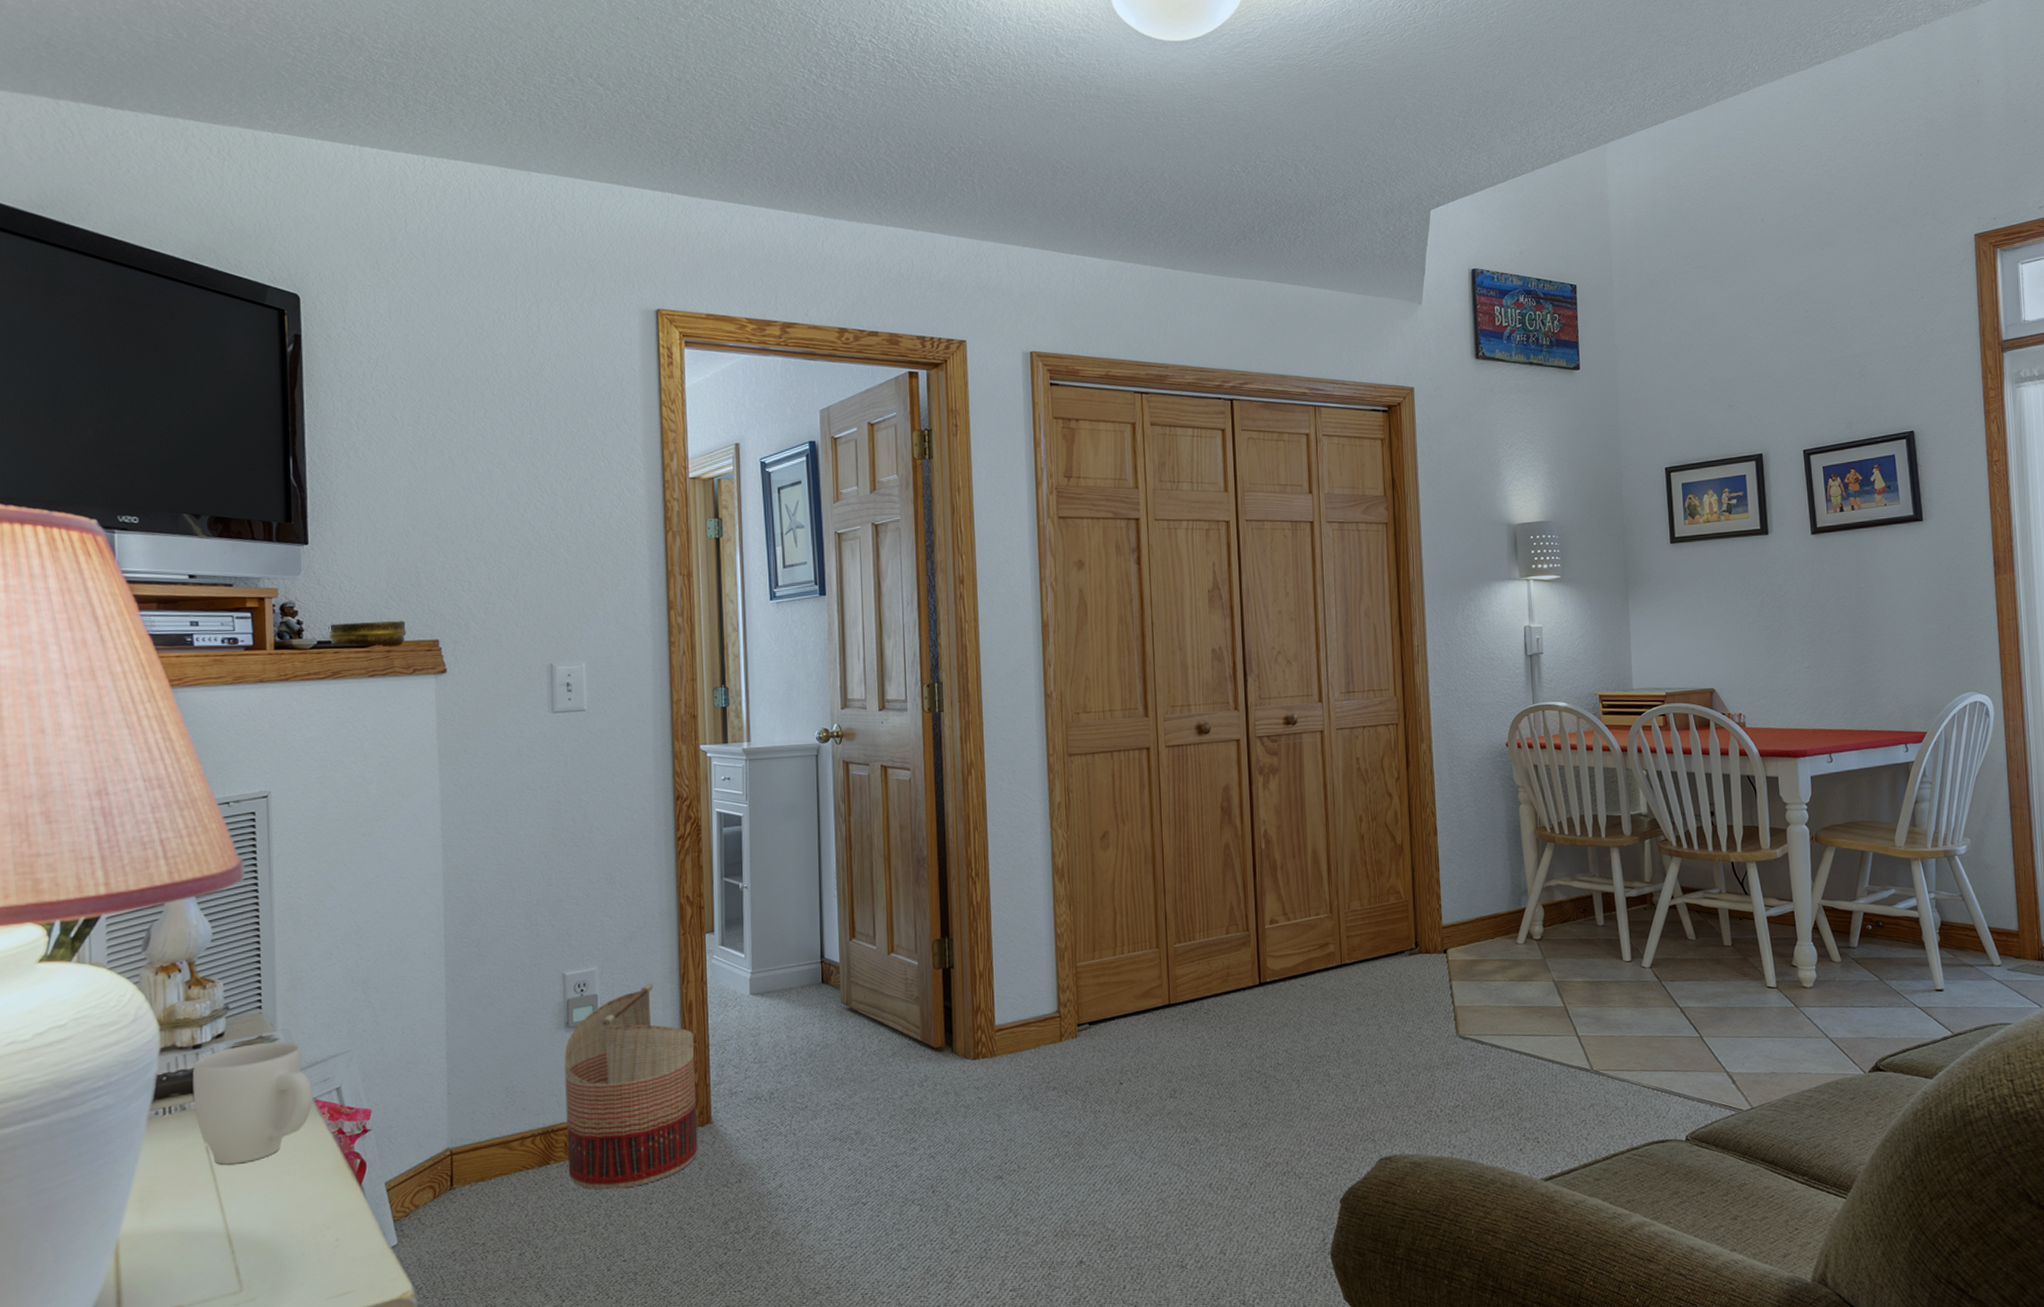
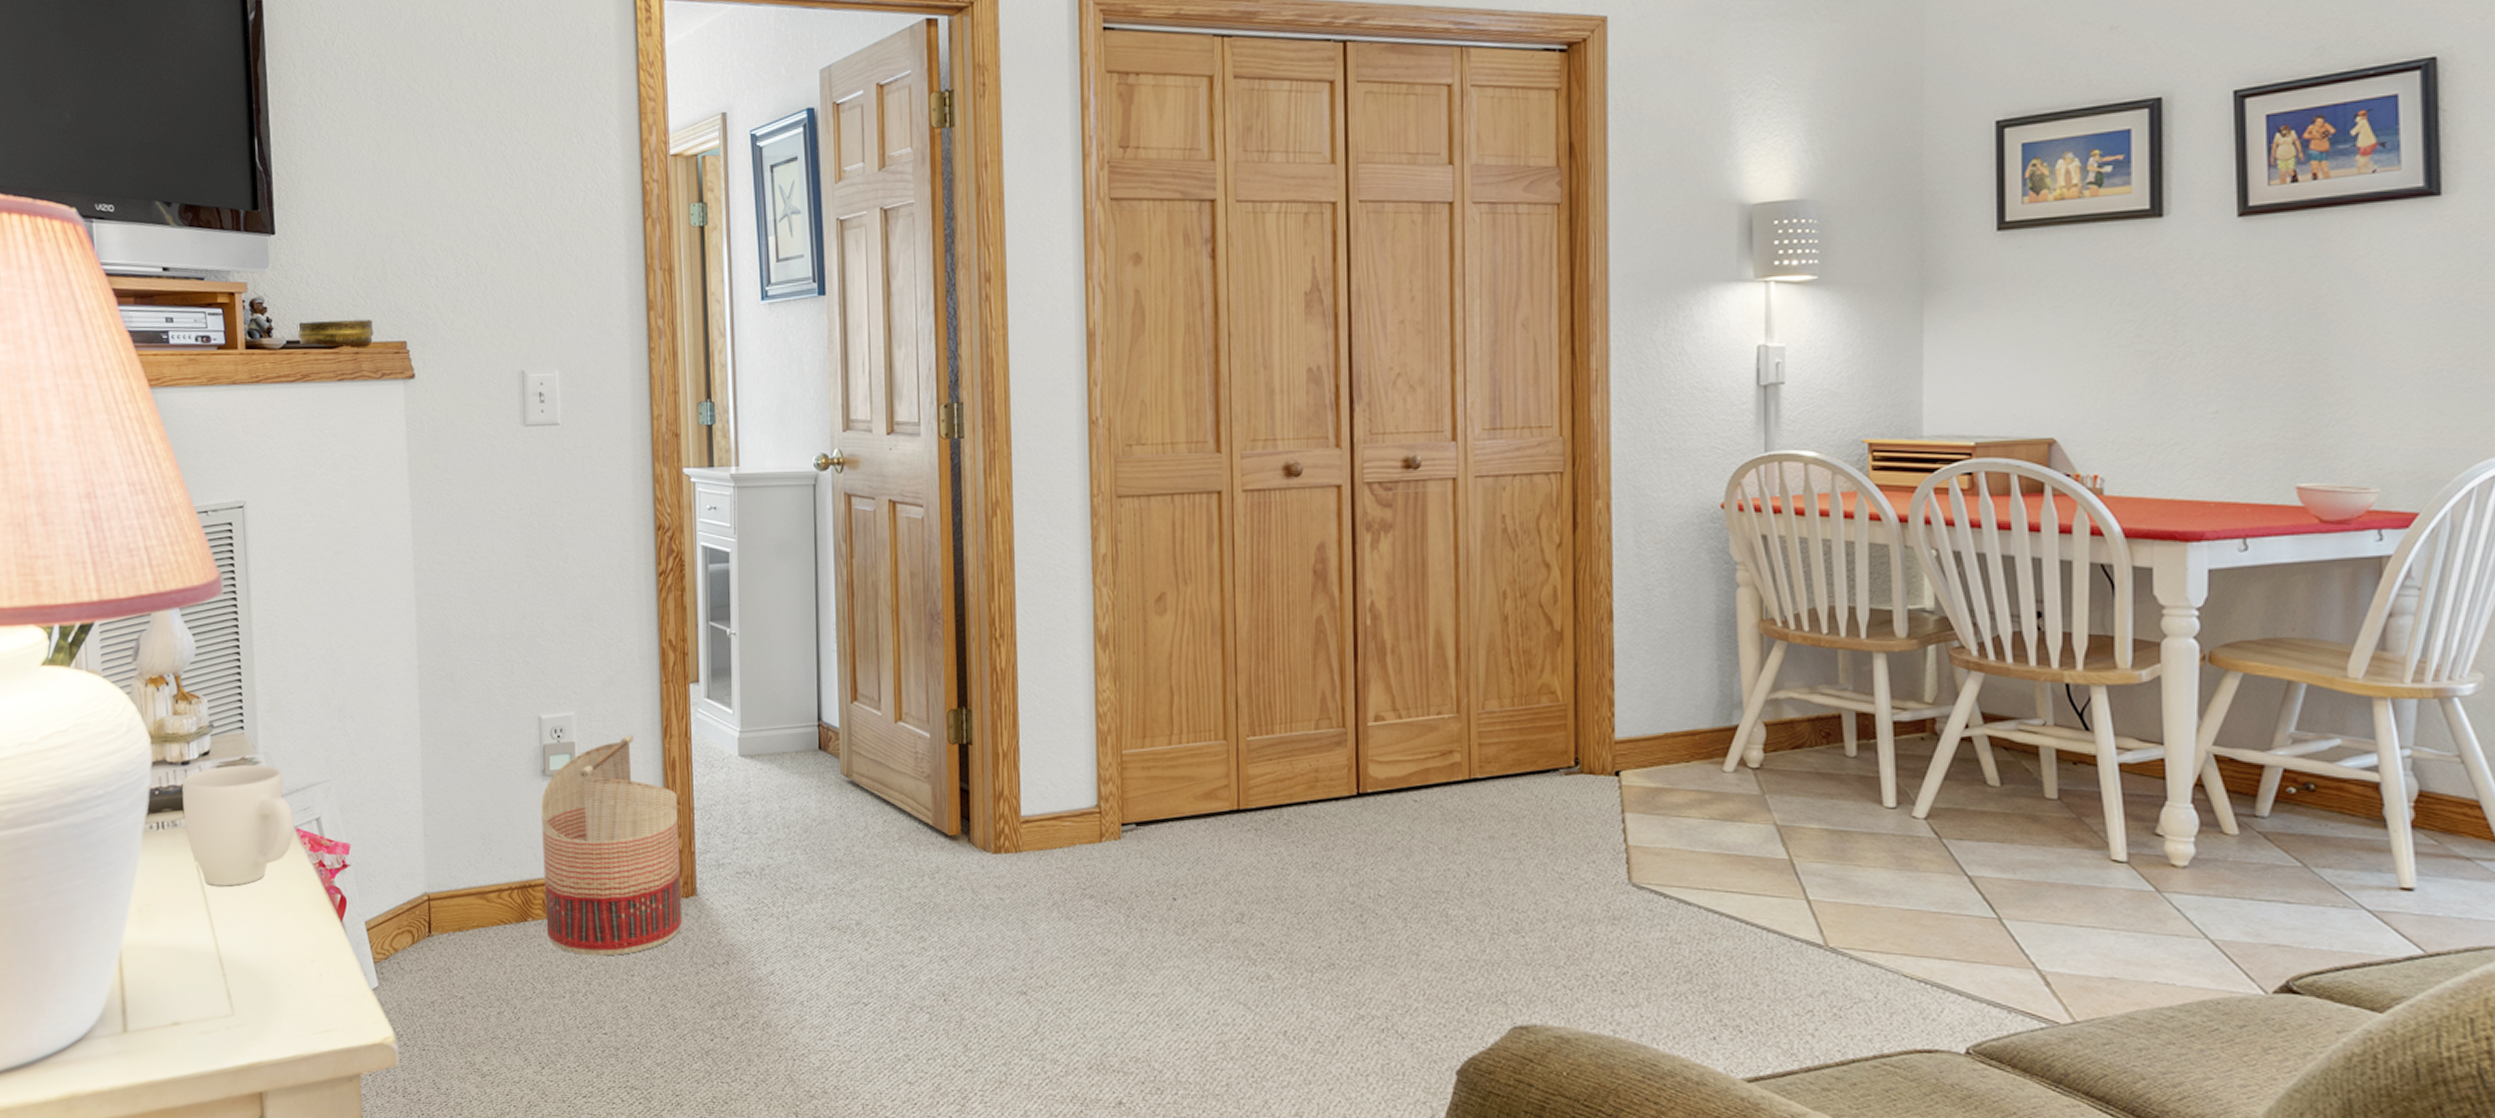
bowl: none [1856,713,1905,742] -> present [2295,482,2381,525]

